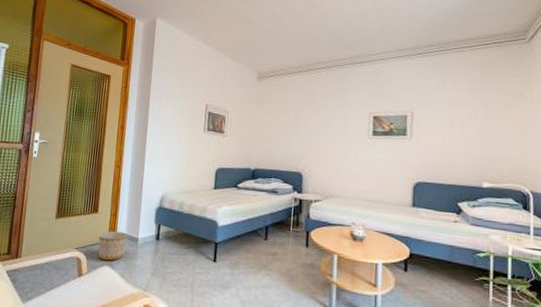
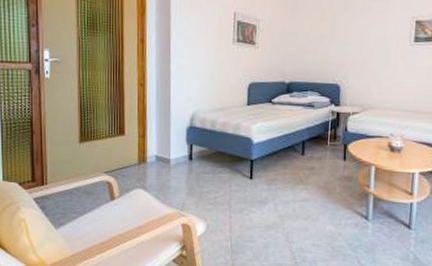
planter: present [98,231,128,261] -> none [128,153,159,183]

